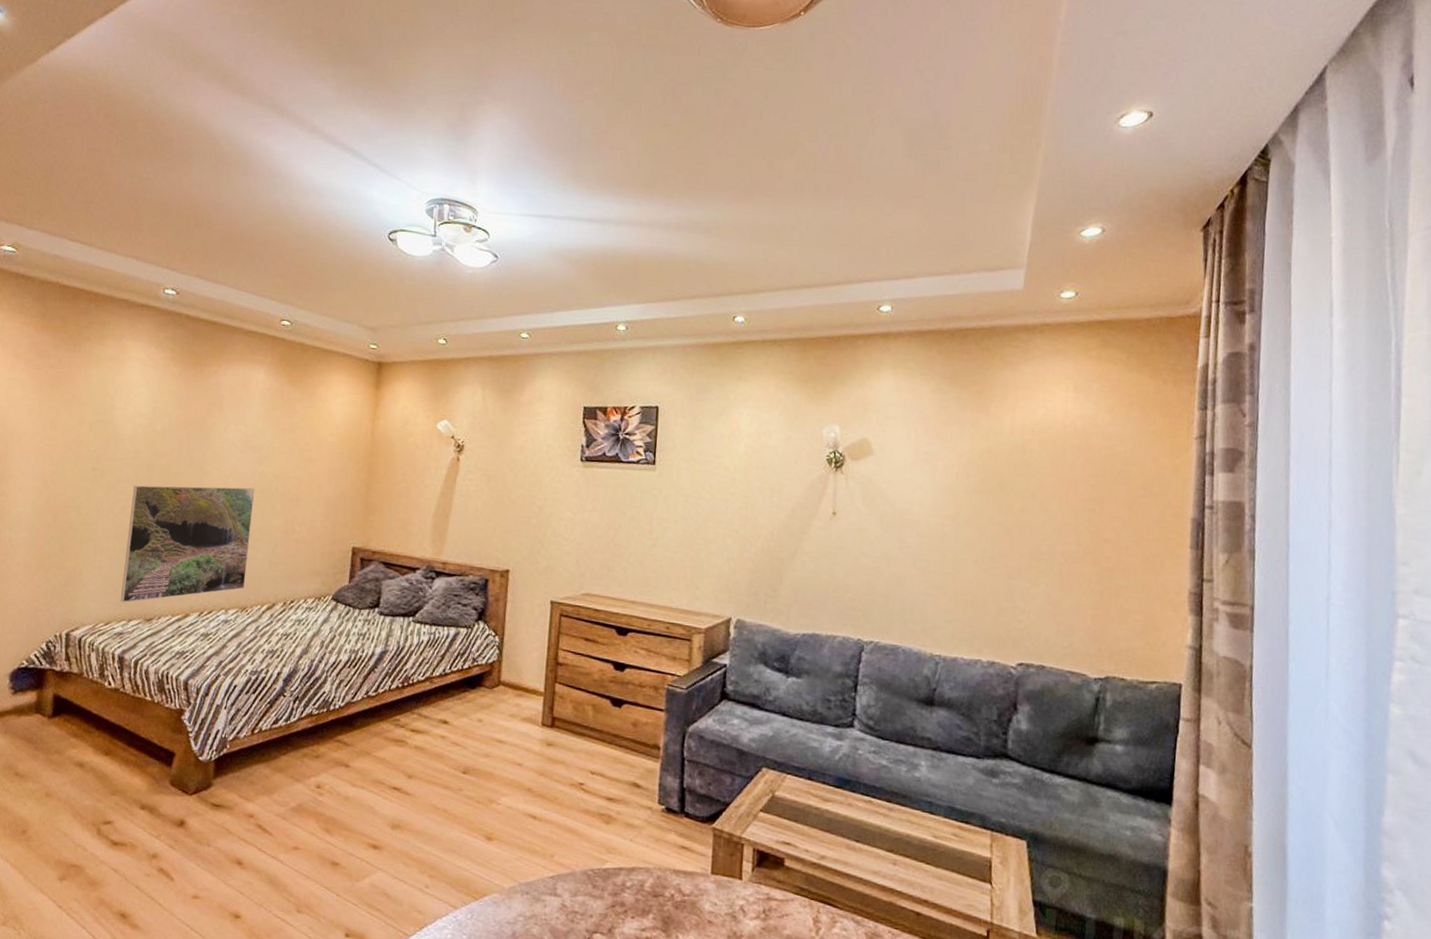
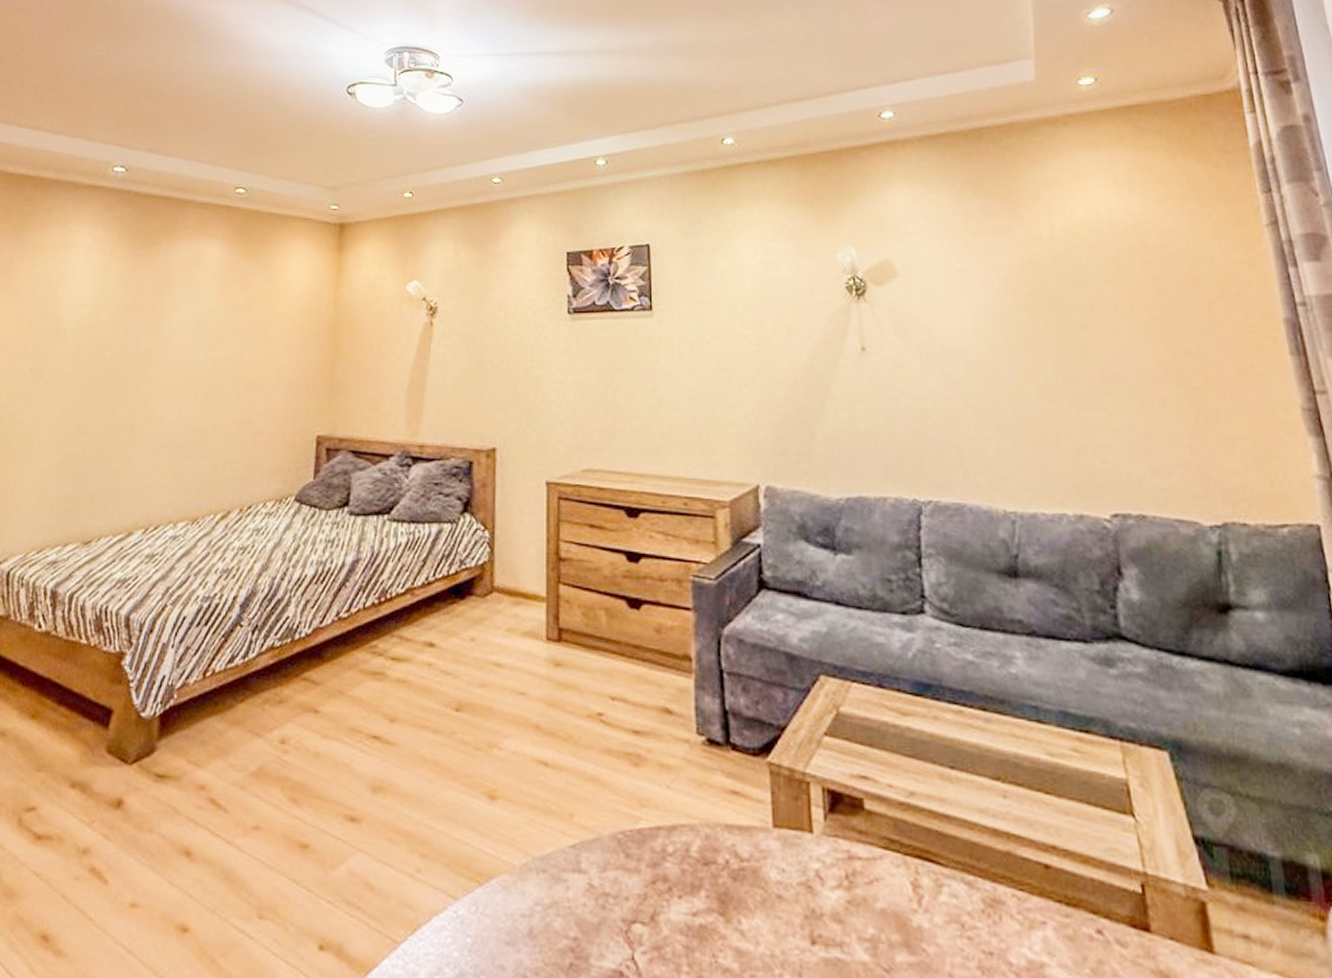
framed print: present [120,485,255,603] -> none [55,376,208,525]

